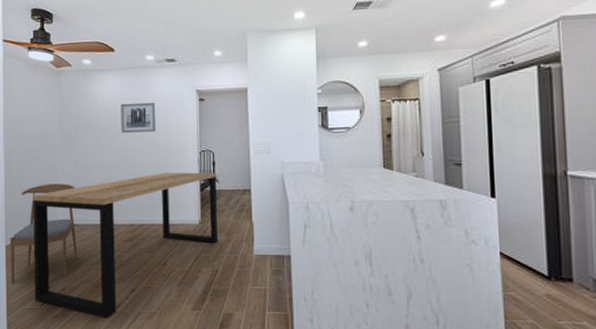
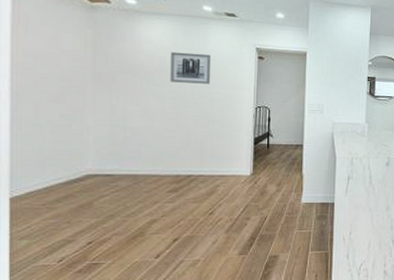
dining chair: present [10,183,78,284] -> none [16,130,110,241]
dining table: present [33,172,218,319] -> none [50,125,270,270]

